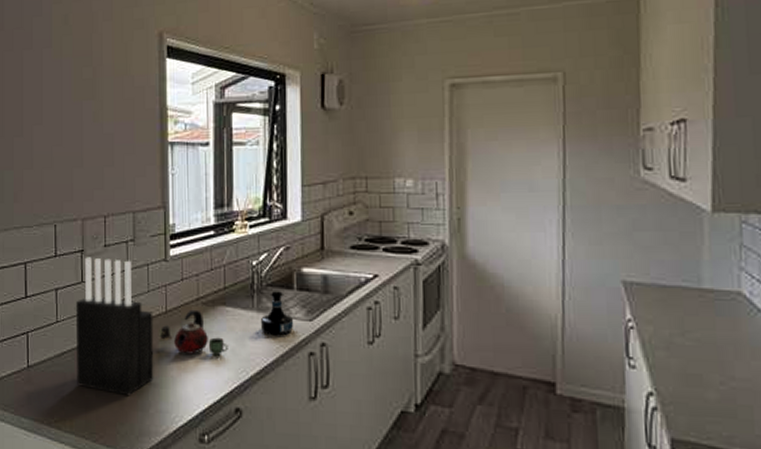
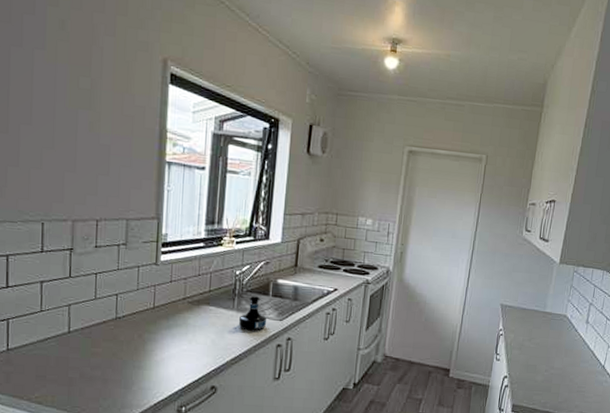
knife block: present [75,257,154,396] -> none [61,255,141,376]
kettle: present [158,309,228,356] -> none [144,307,209,345]

